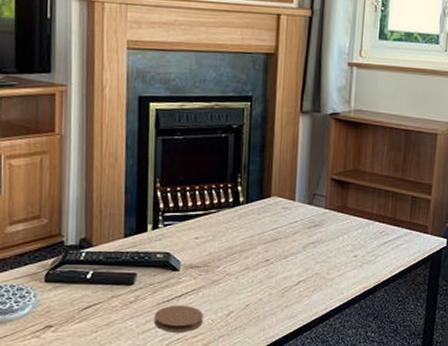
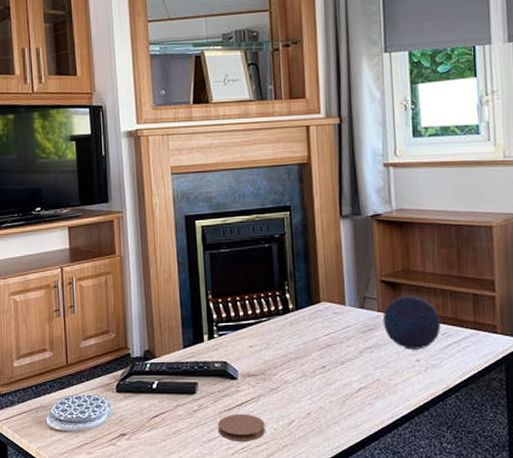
decorative orb: none [328,194,380,246] -> present [382,295,441,350]

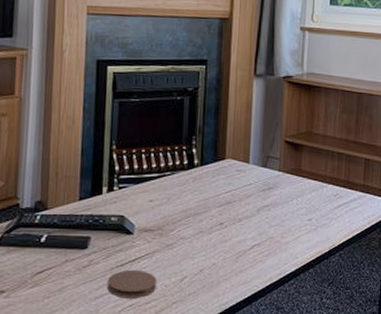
decorative orb: present [382,295,441,350] -> none [282,157,334,209]

